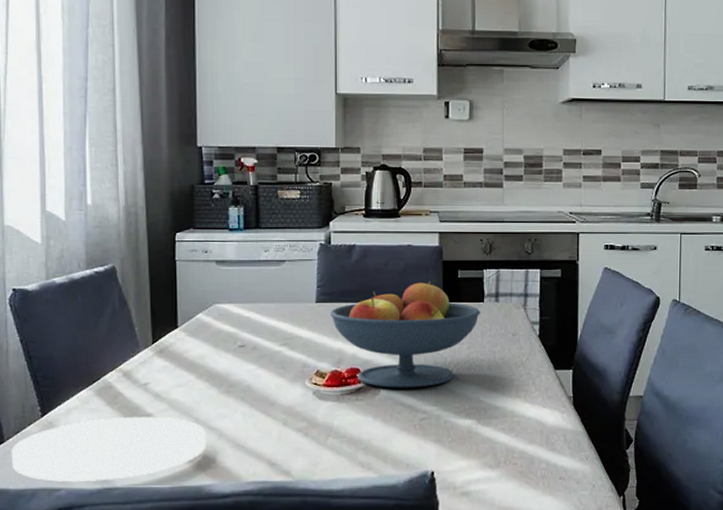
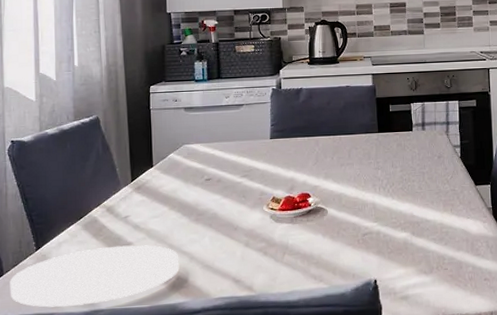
fruit bowl: present [330,281,481,388] -> none [283,116,411,209]

